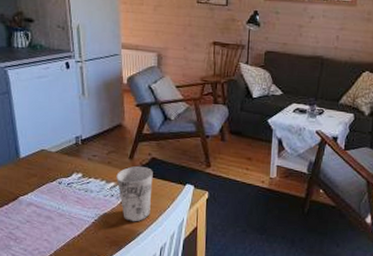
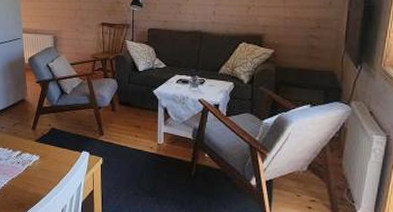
cup: present [116,166,153,222] -> none [21,136,53,187]

